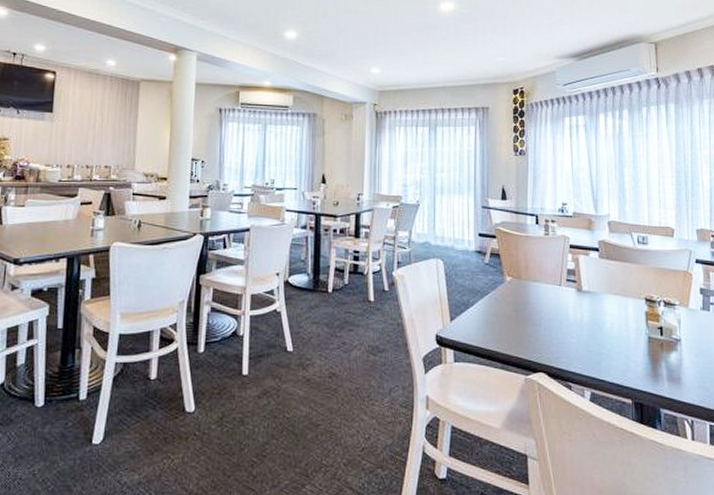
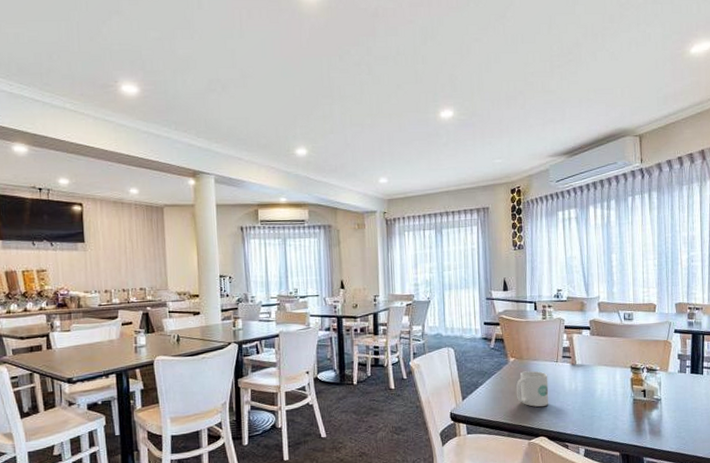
mug: none [512,293,550,336] -> present [516,370,549,407]

